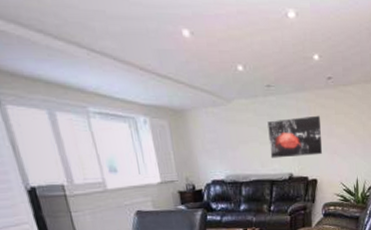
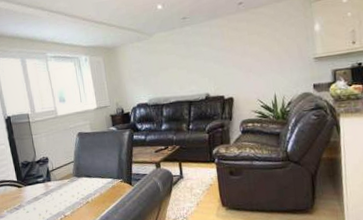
wall art: present [267,115,322,159] -> none [184,38,237,81]

